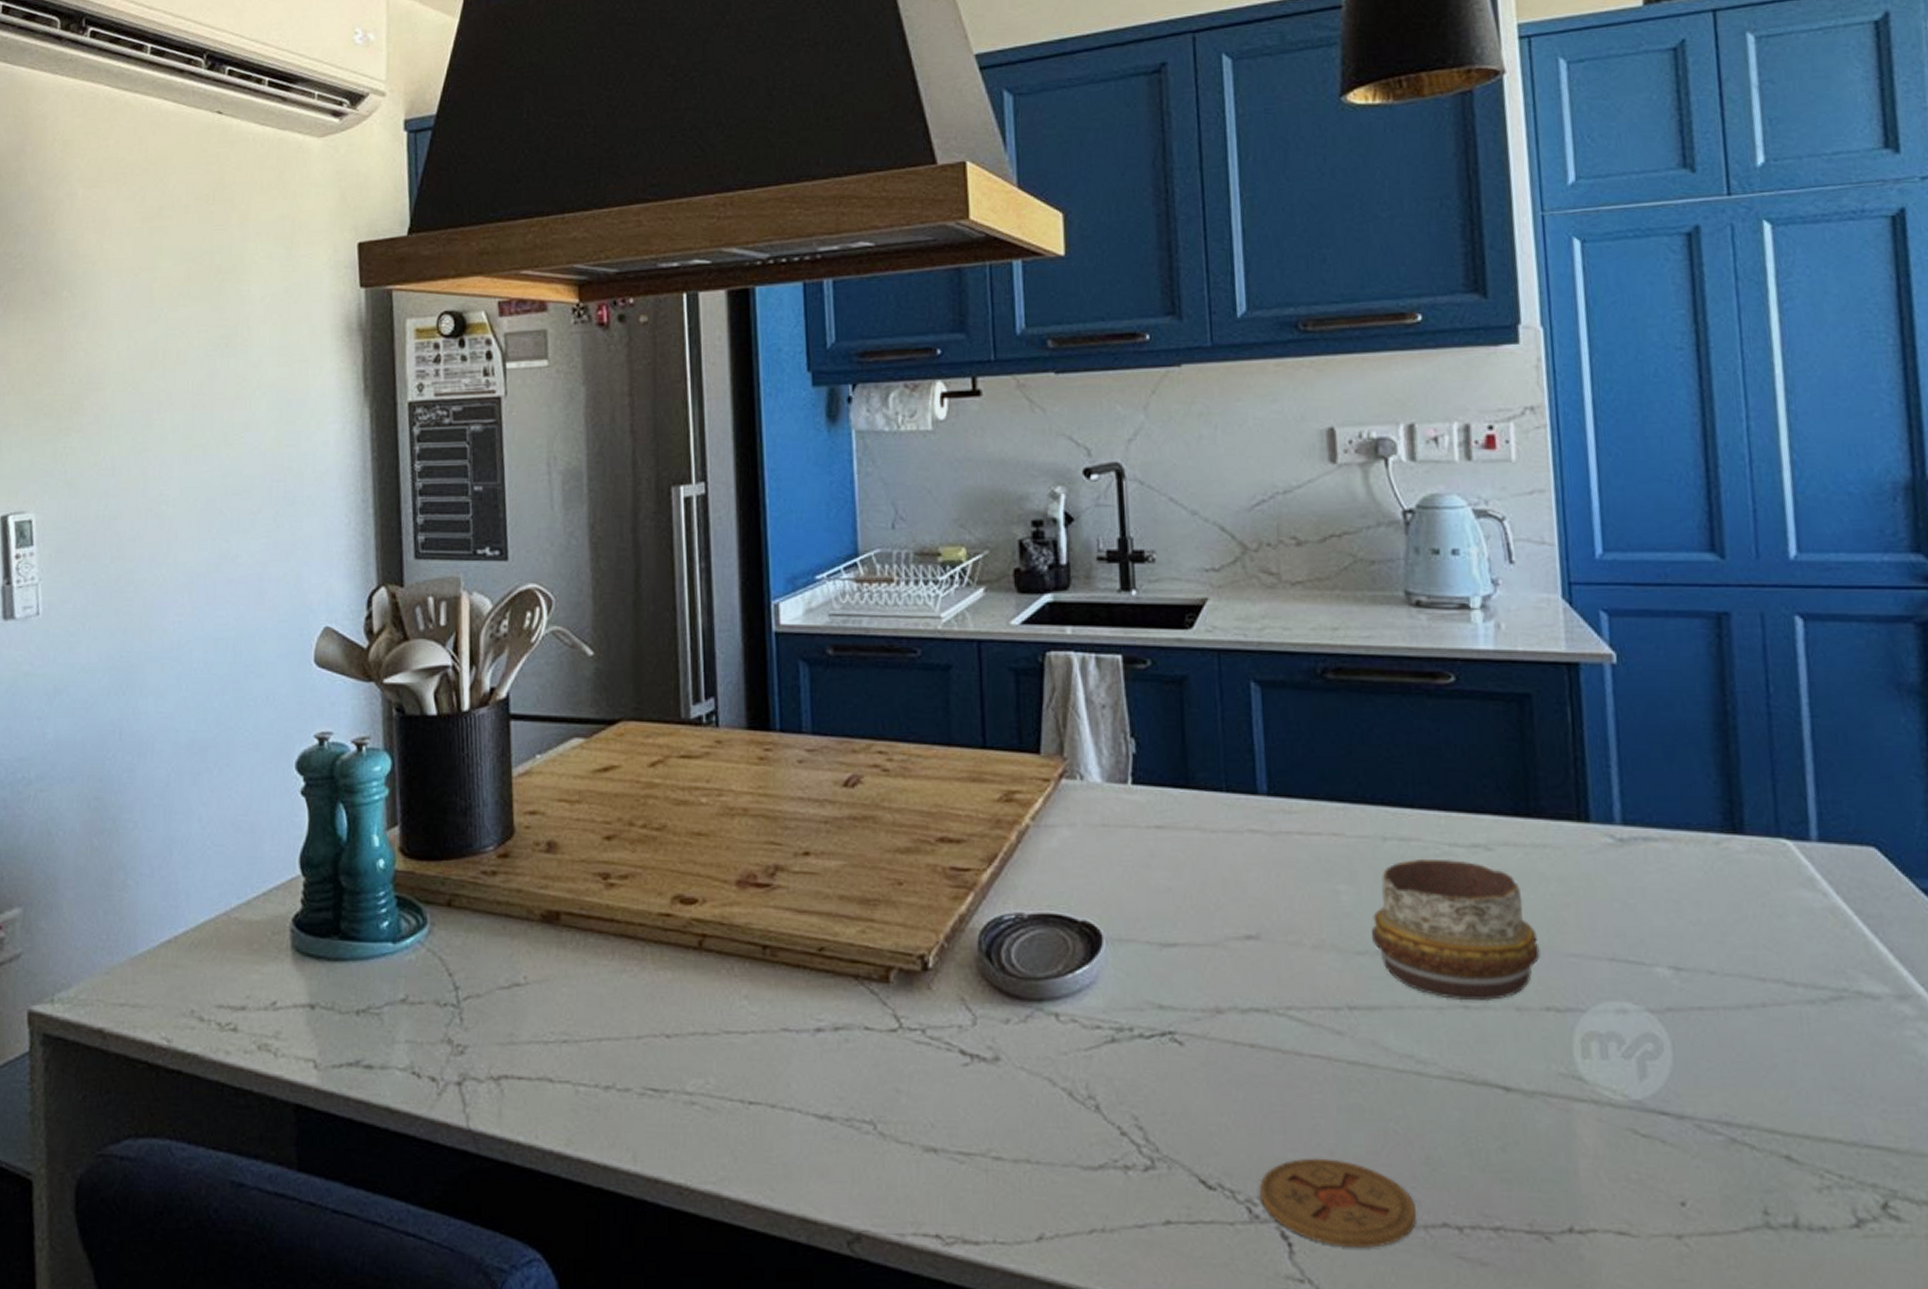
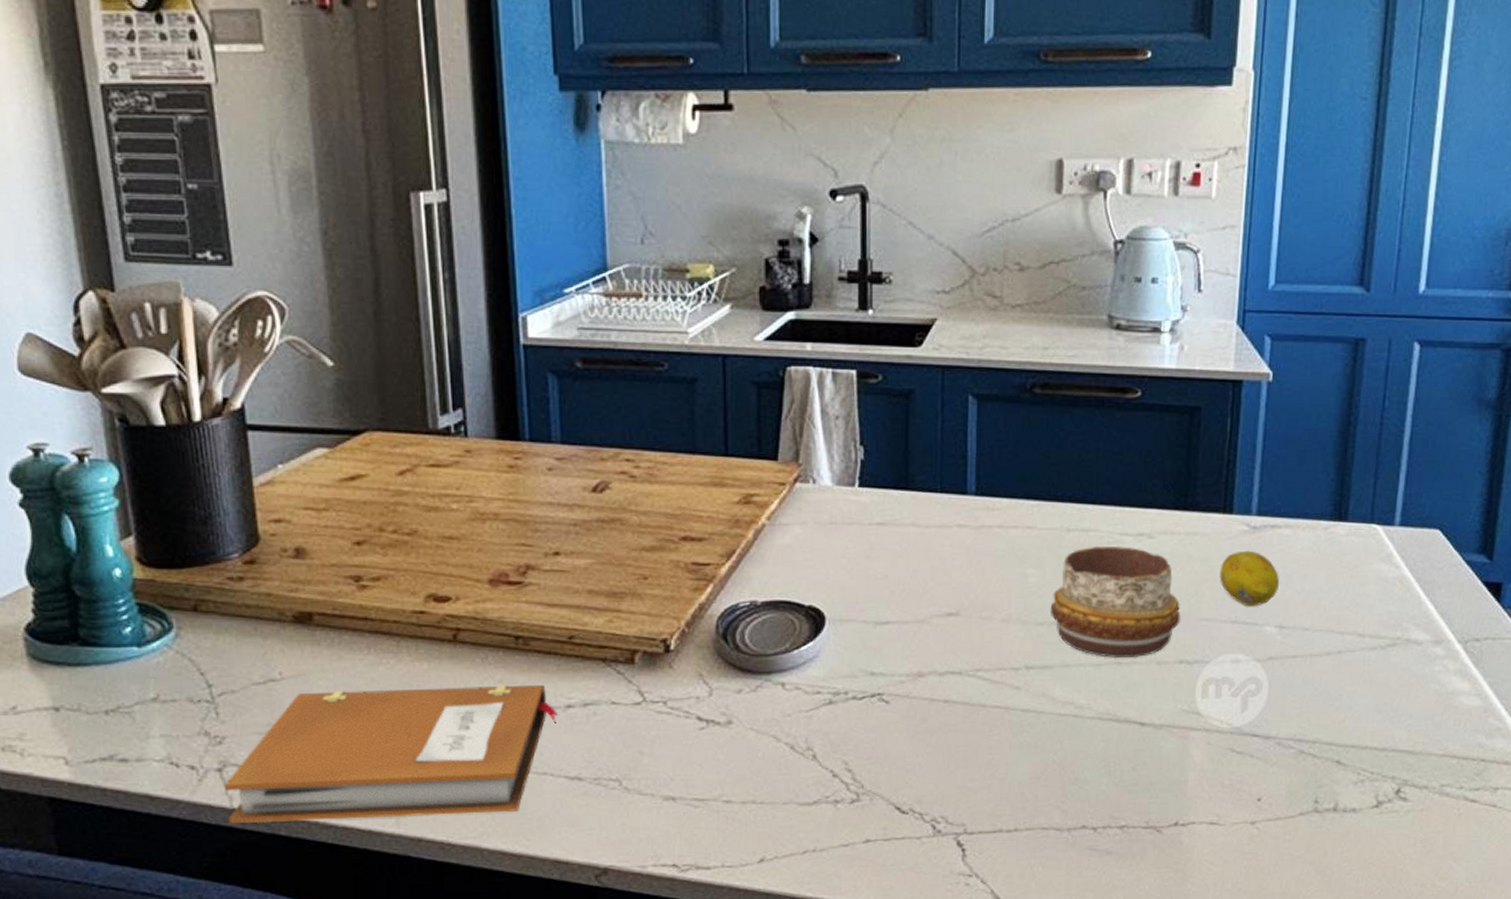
notebook: none [463,1000,806,1154] -> present [225,684,557,824]
coaster: present [1260,1158,1417,1249] -> none [943,784,1064,849]
fruit: none [1583,868,1666,940] -> present [1219,550,1280,607]

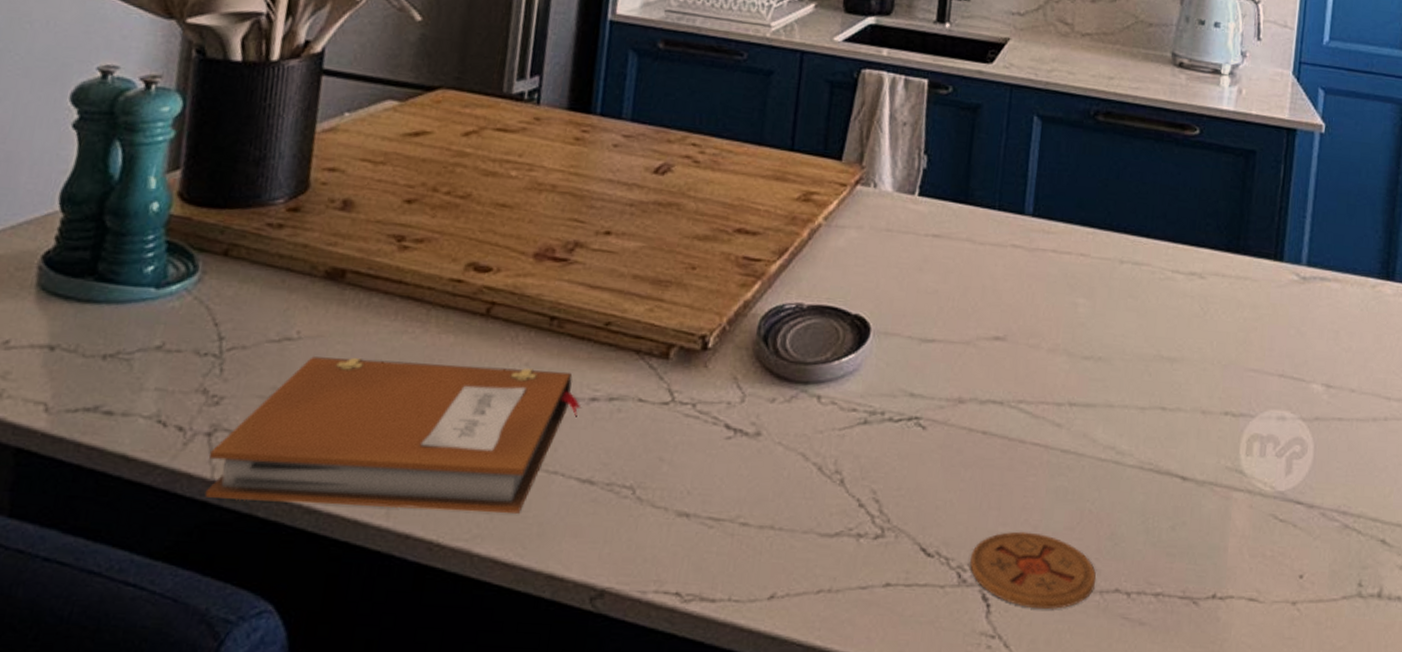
coaster: none [943,784,1064,849] -> present [970,531,1097,610]
decorative bowl: present [1050,546,1181,658] -> none [1097,281,1228,405]
fruit: present [1219,550,1280,607] -> none [1268,301,1328,361]

